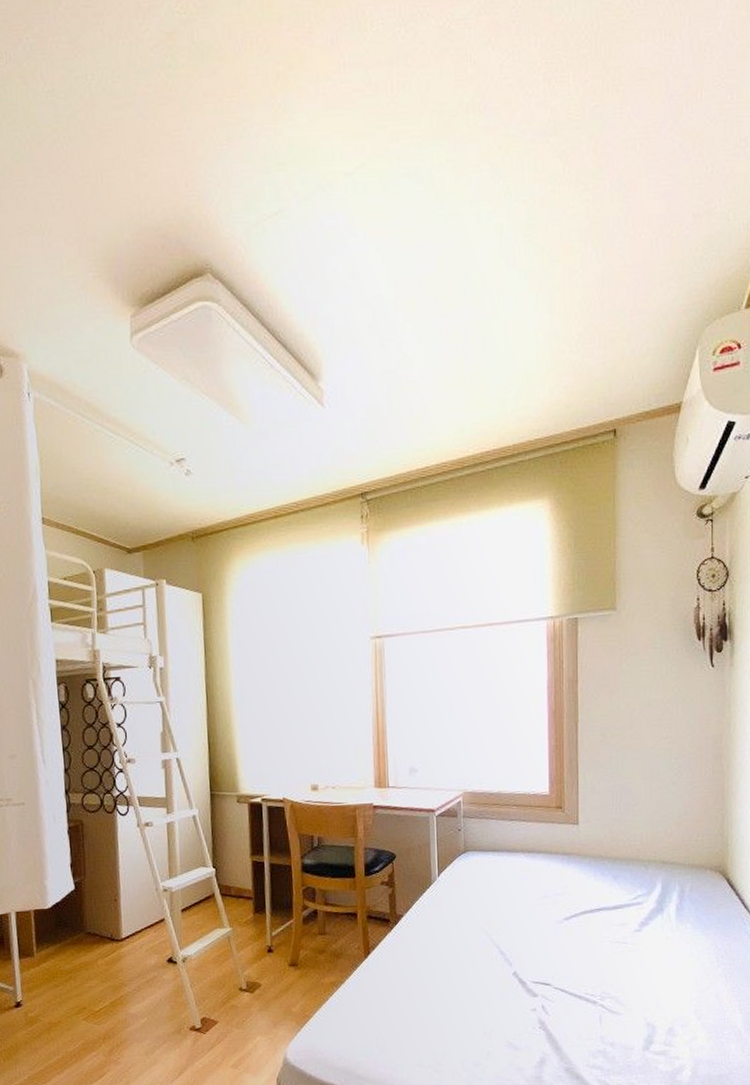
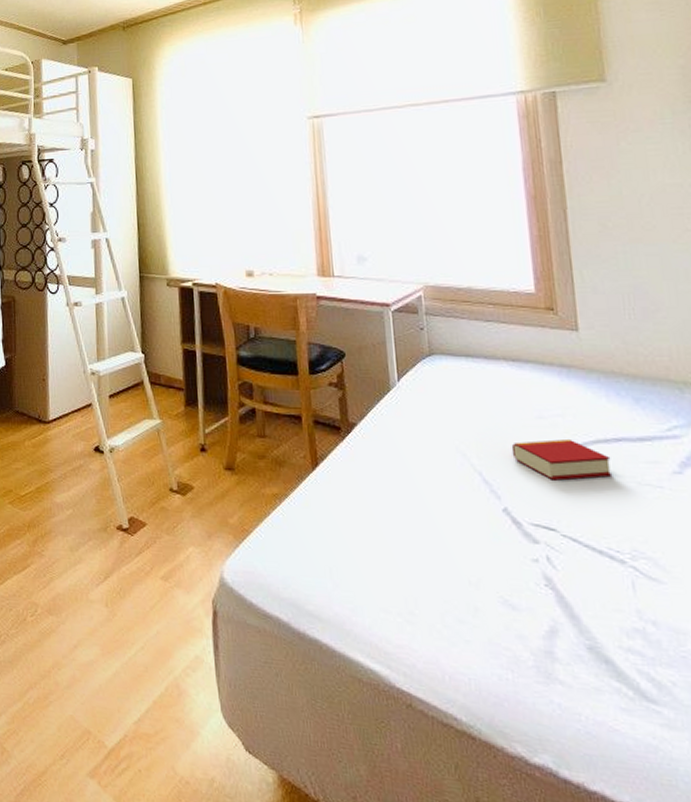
book: none [522,912,594,946] -> present [511,438,613,481]

